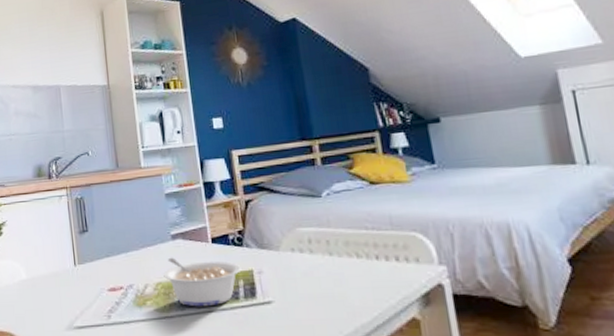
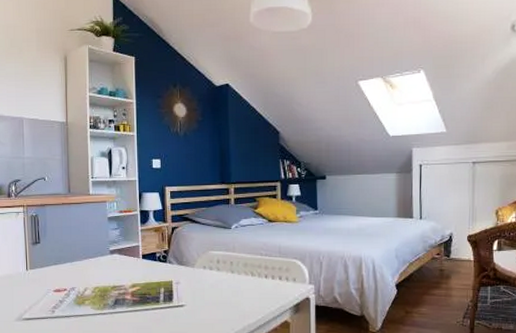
legume: present [163,257,242,307] -> none [101,268,163,307]

